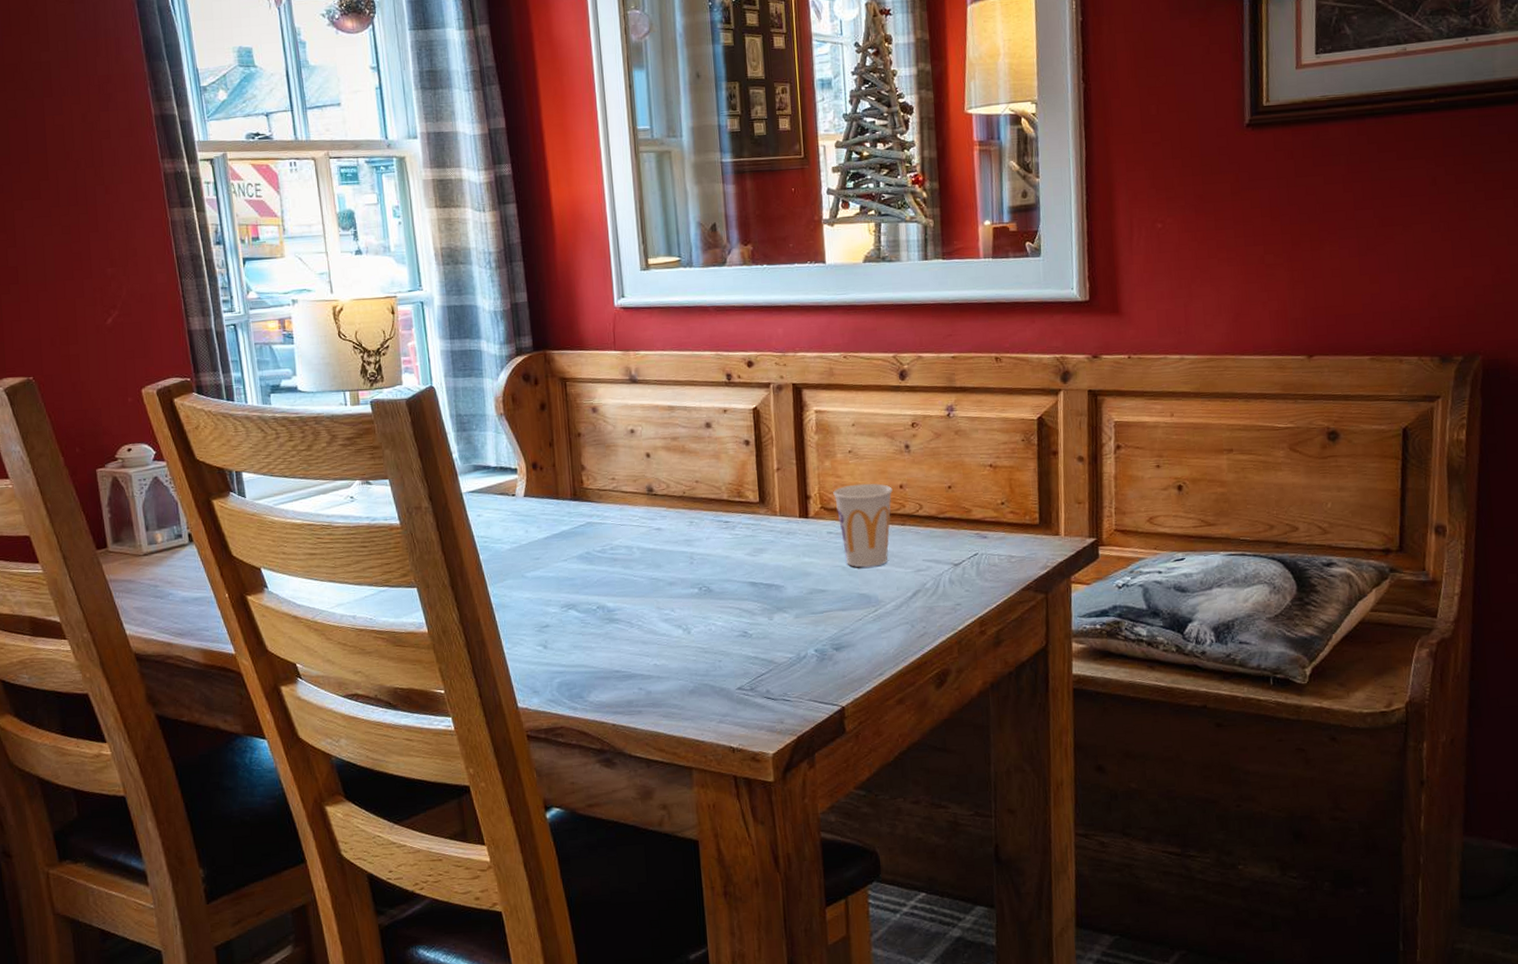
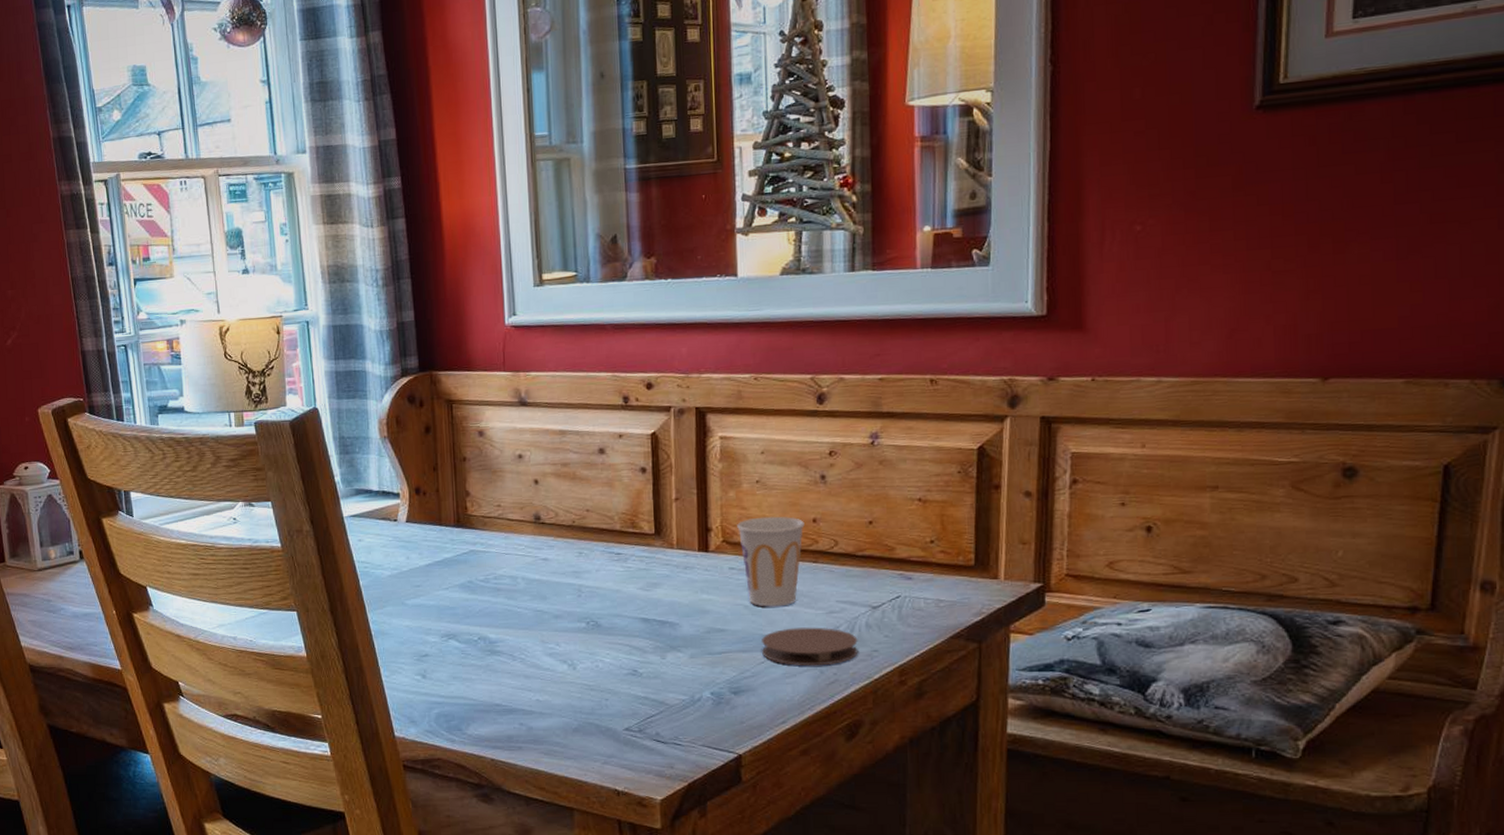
coaster: none [858,584,944,621] -> present [760,627,858,666]

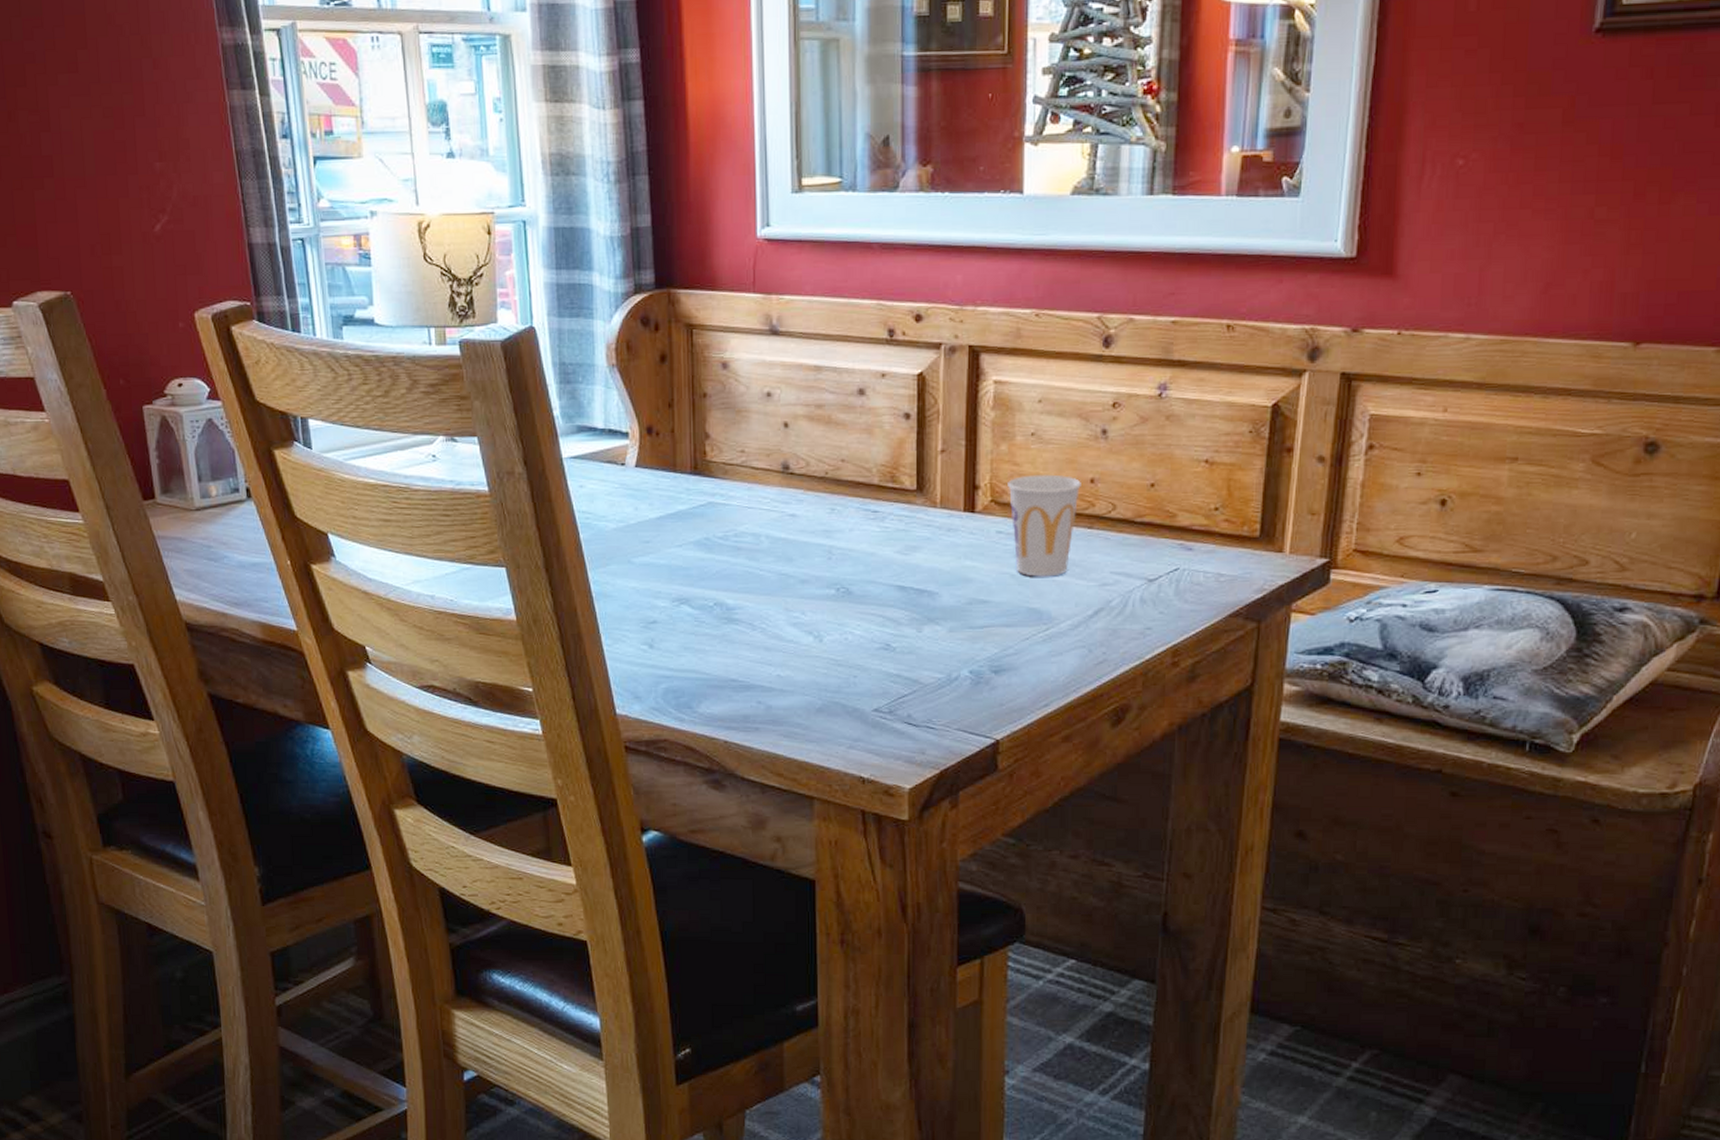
coaster: present [760,627,858,666] -> none [1026,600,1131,644]

